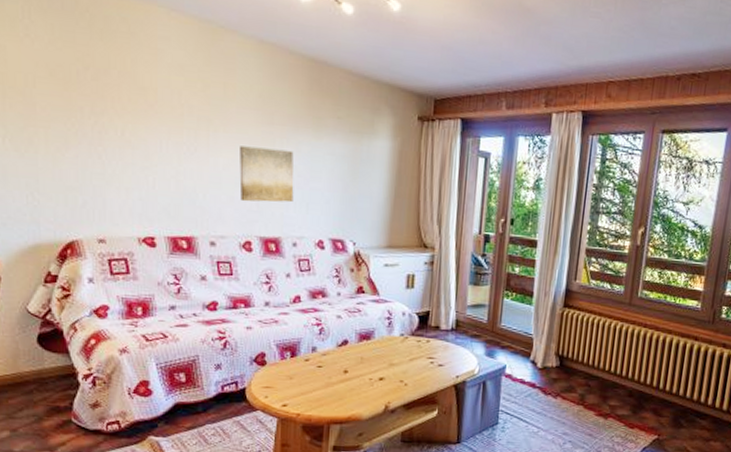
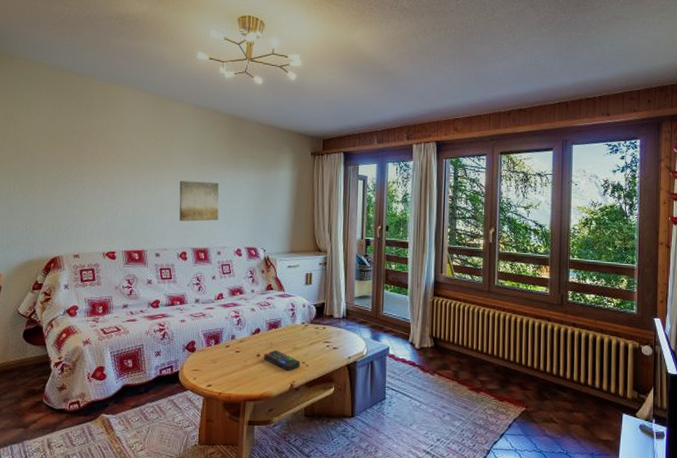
remote control: none [352,366,398,391] -> present [264,350,301,372]

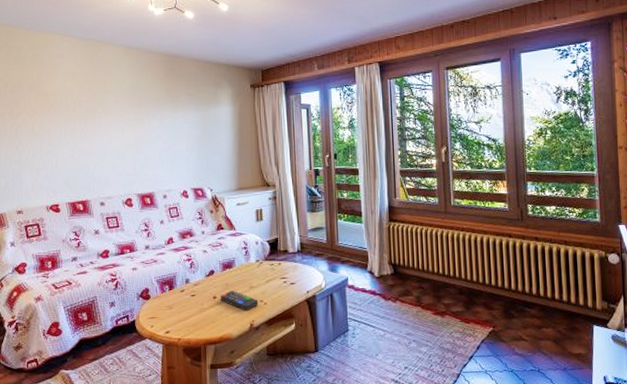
wall art: present [179,181,219,222] -> none [118,124,161,168]

